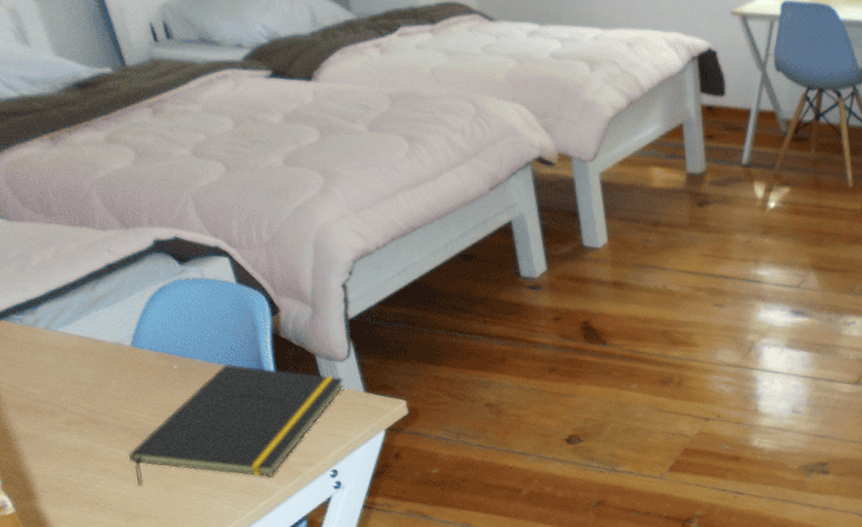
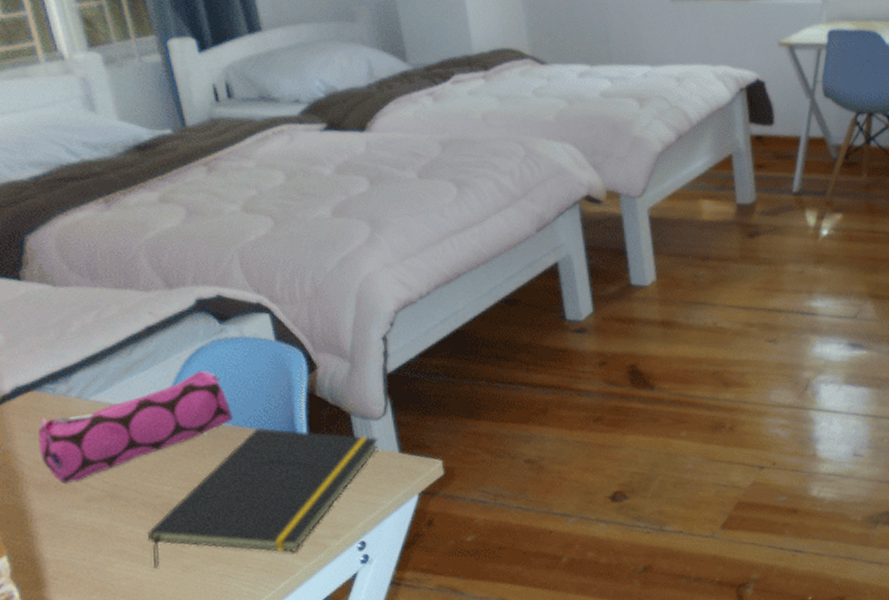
pencil case: none [11,308,202,408] -> present [38,370,233,485]

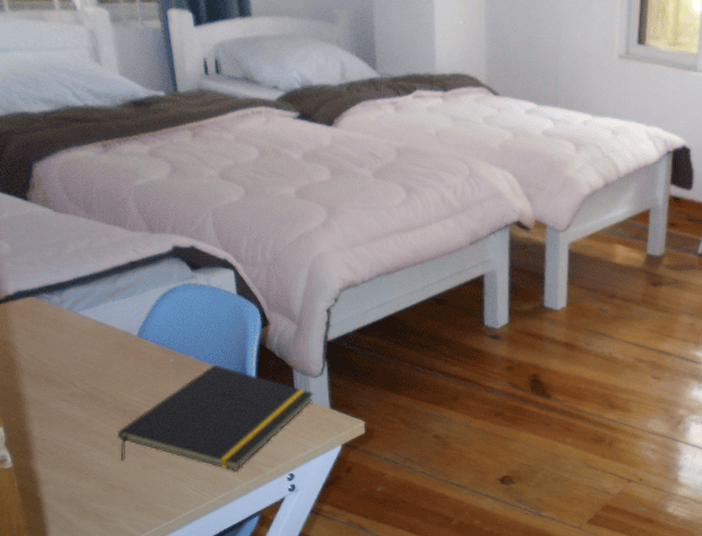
pencil case: present [38,370,233,485] -> none [34,307,196,379]

